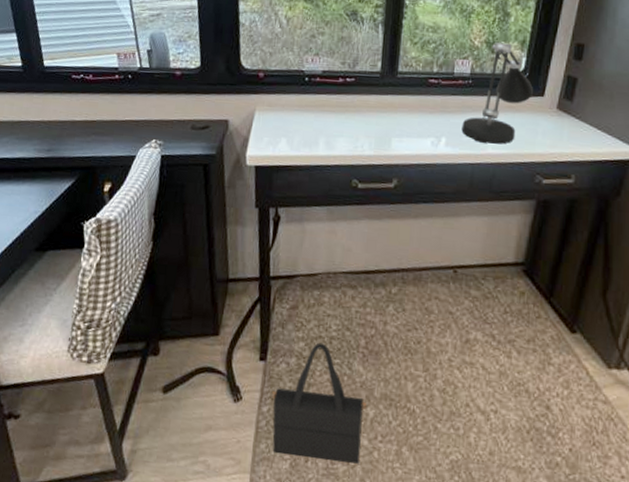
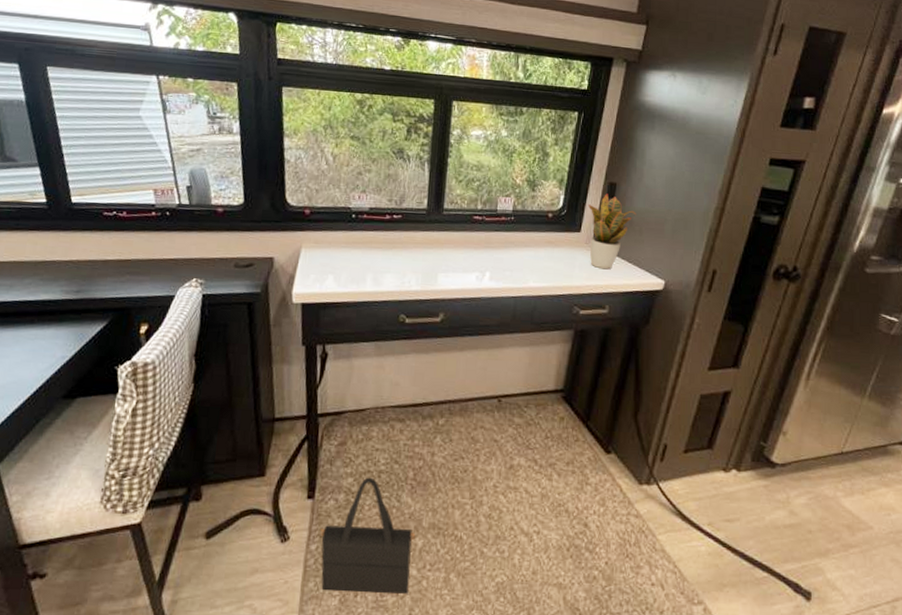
desk lamp: present [461,43,534,144] -> none [504,181,572,278]
potted plant: none [553,55,607,137] -> present [588,194,636,270]

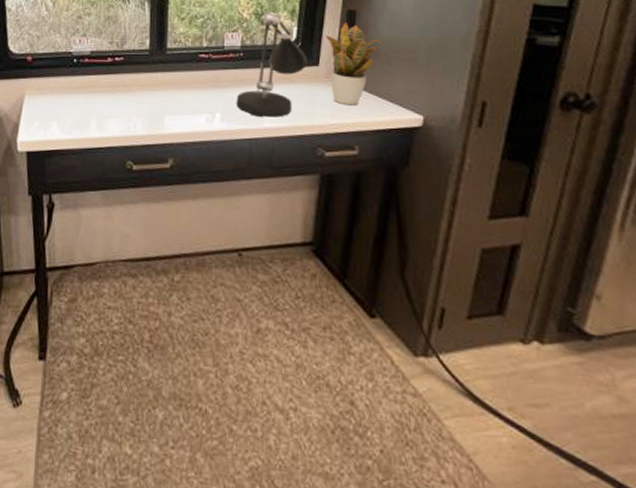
tote bag: present [320,477,415,594] -> none [53,338,154,474]
desk lamp: none [504,181,572,278] -> present [236,14,308,117]

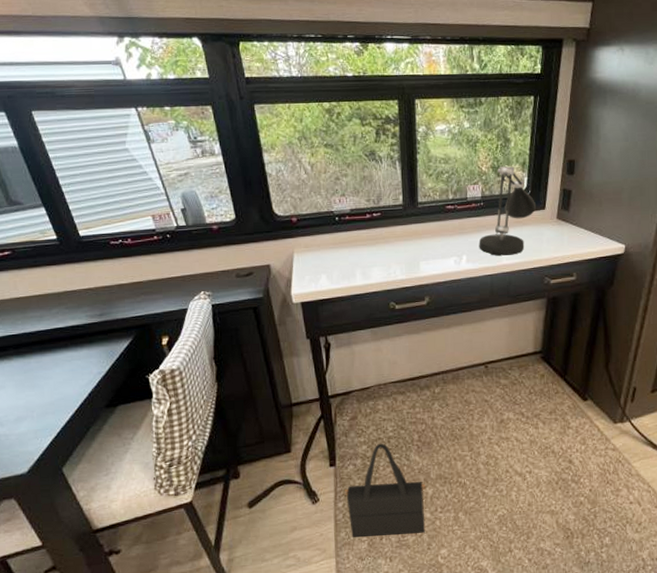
tote bag: none [53,338,154,474] -> present [345,443,425,537]
potted plant: present [326,22,382,106] -> none [551,171,595,241]

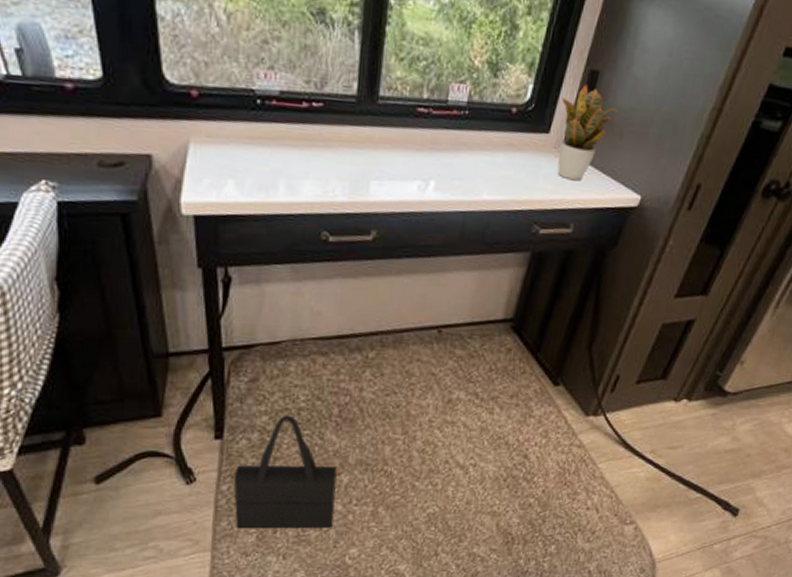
desk lamp: present [479,166,537,256] -> none [453,64,539,189]
potted plant: none [551,171,595,241] -> present [557,84,619,181]

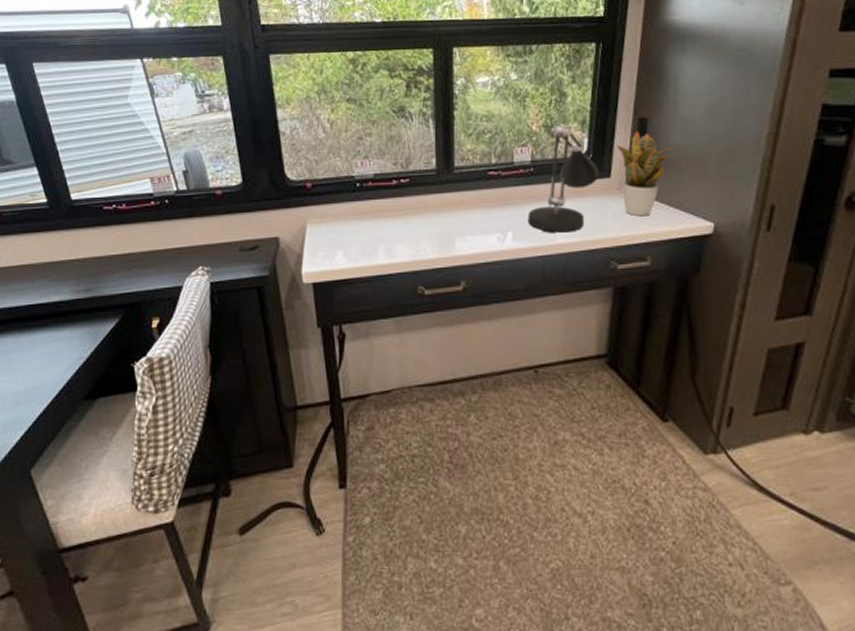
tote bag: present [232,415,340,528] -> none [356,462,457,584]
desk lamp: none [453,64,539,189] -> present [527,125,600,233]

